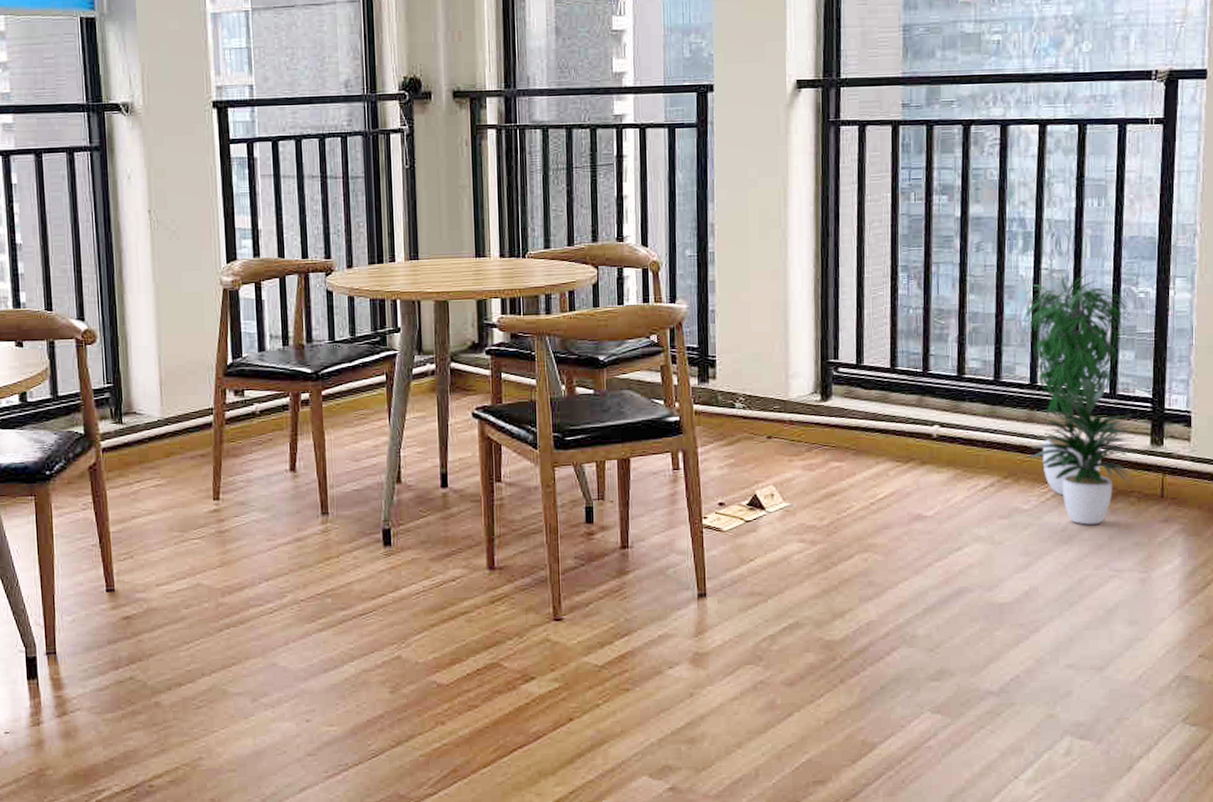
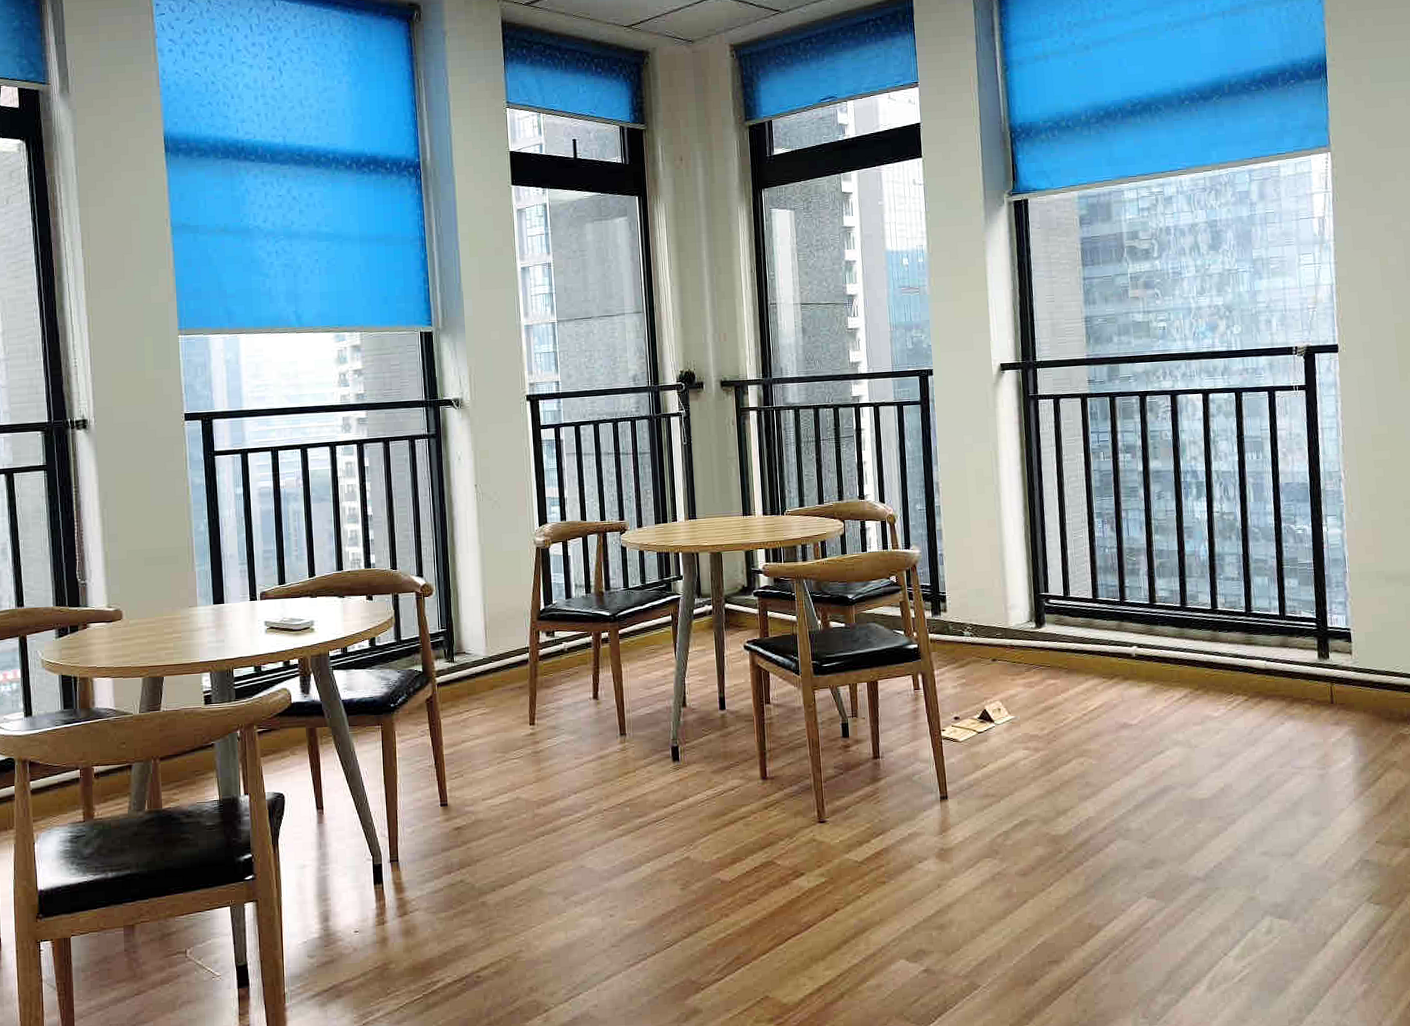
potted plant: present [1022,268,1136,525] -> none [1200,510,1307,729]

